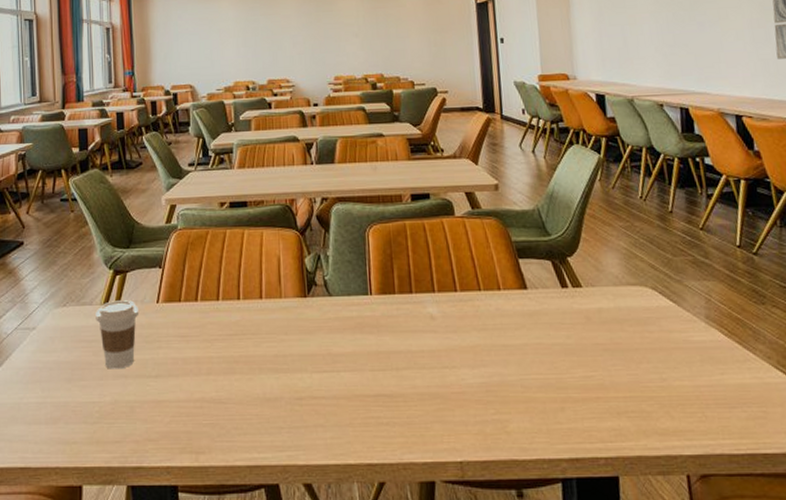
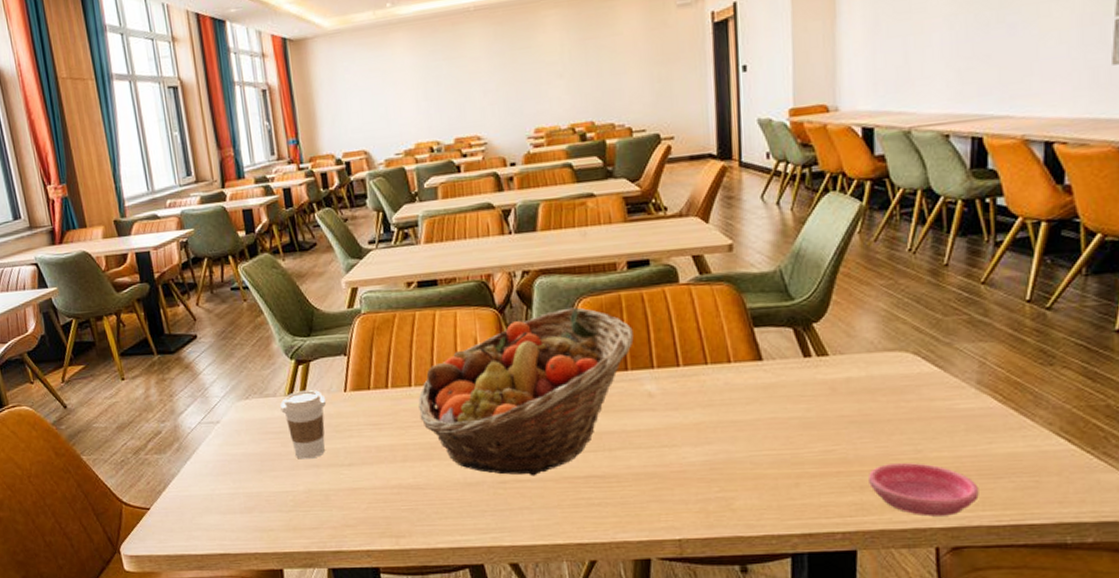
fruit basket: none [225,233,417,393] -> present [418,307,634,476]
saucer: none [623,390,718,444] -> present [869,462,979,517]

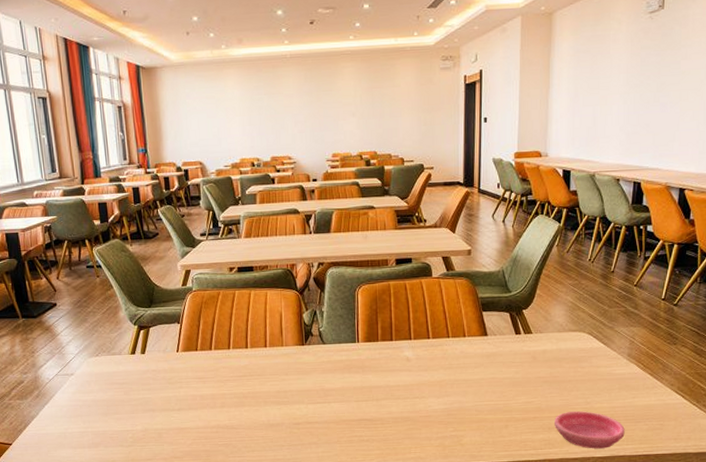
coffee cup: present [280,389,327,459] -> none [124,349,162,405]
fruit basket: present [418,307,634,476] -> none [235,292,398,419]

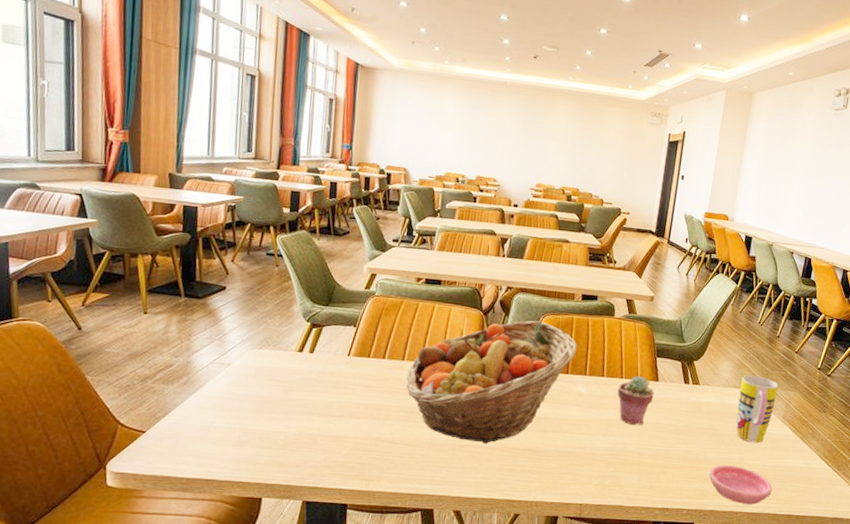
fruit basket: none [235,292,398,419] -> present [406,320,577,444]
potted succulent: none [446,333,485,384] -> present [617,376,654,426]
mug: none [576,315,619,386] -> present [736,375,779,443]

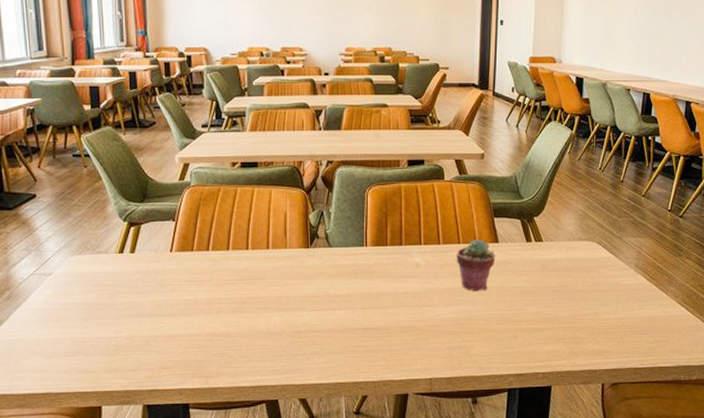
fruit basket: present [406,320,577,444] -> none [234,193,408,328]
saucer: present [709,464,773,505] -> none [563,321,631,361]
mug: present [736,375,779,443] -> none [585,225,627,296]

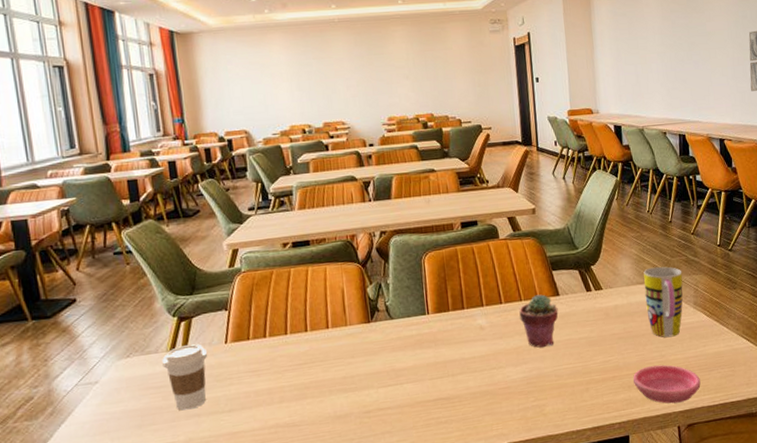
coffee cup: none [111,248,154,309] -> present [162,343,208,410]
saucer: none [563,321,631,361] -> present [633,364,701,404]
mug: none [585,225,627,296] -> present [643,266,683,338]

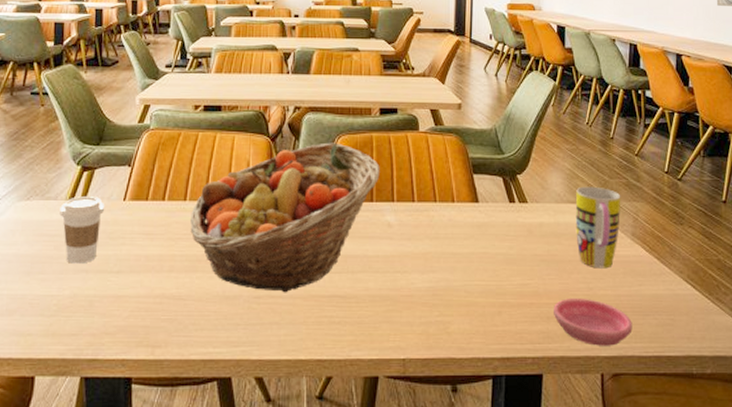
fruit basket: none [293,260,468,406] -> present [190,142,380,293]
potted succulent: present [519,294,558,348] -> none [432,198,475,258]

